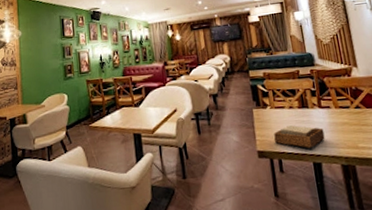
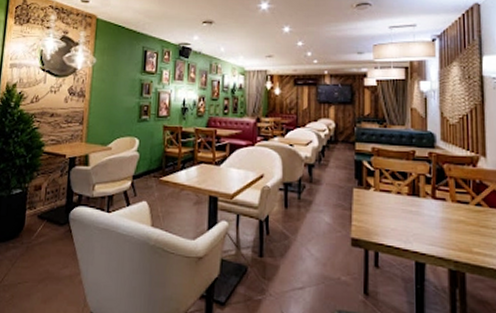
napkin holder: present [273,125,325,148] -> none [372,214,434,244]

